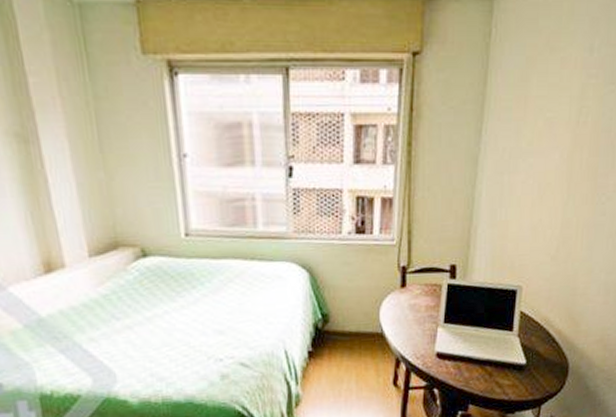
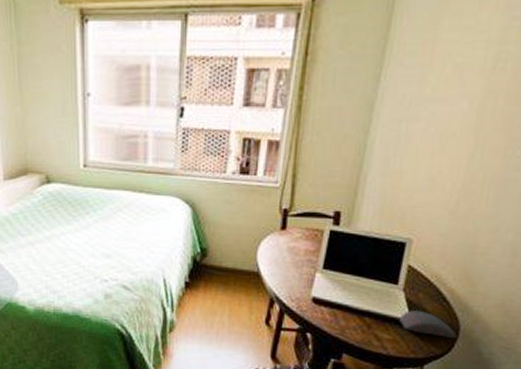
computer mouse: none [517,353,567,377] -> present [399,310,458,339]

